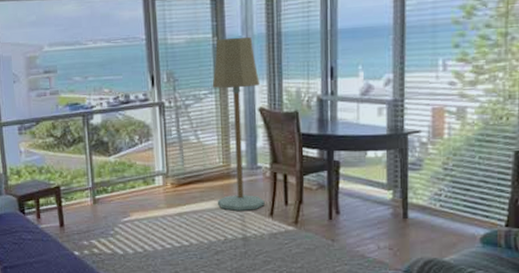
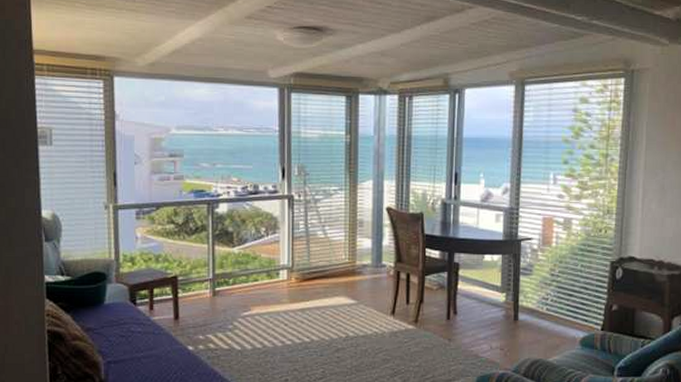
floor lamp: present [212,37,265,211] -> none [340,137,388,308]

